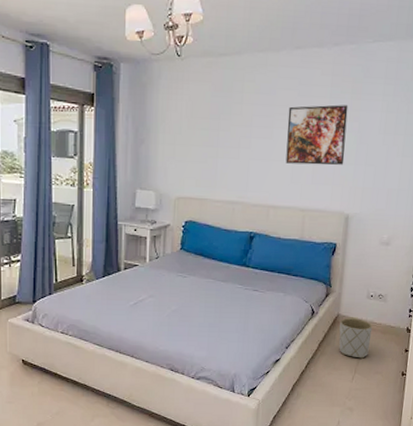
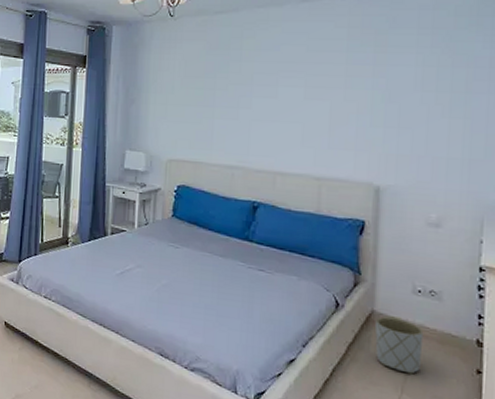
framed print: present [285,104,349,165] -> none [294,59,371,128]

